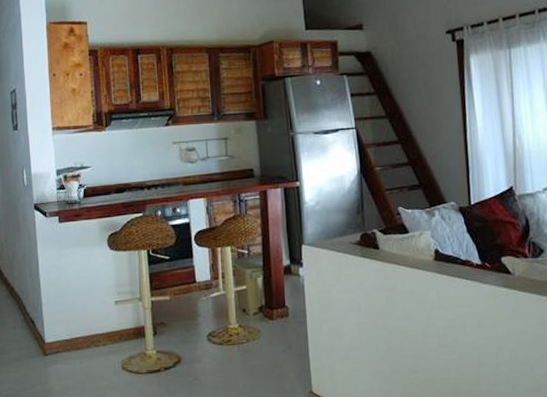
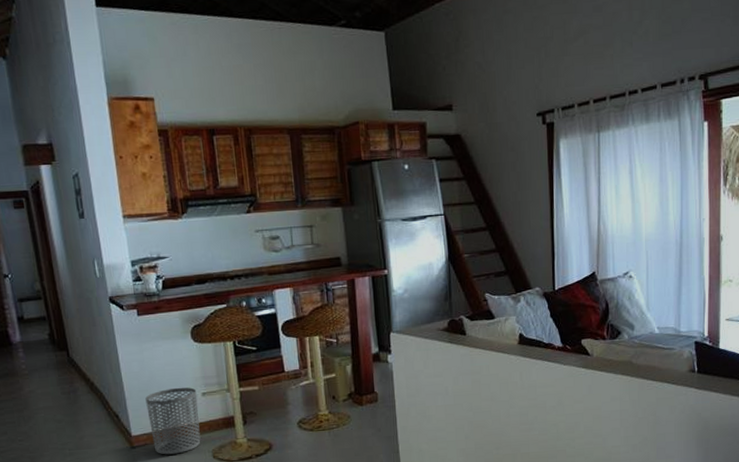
waste bin: none [61,294,111,364] -> present [145,387,201,455]

